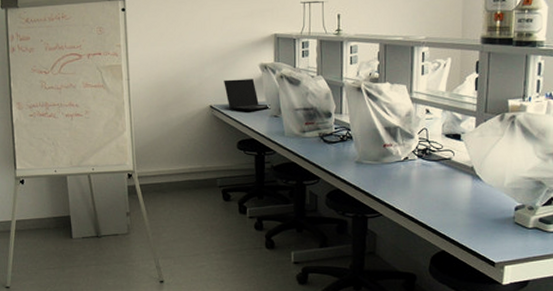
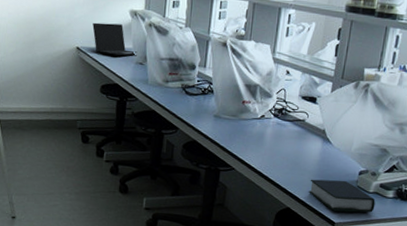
book: none [463,217,536,251] -> present [309,179,375,213]

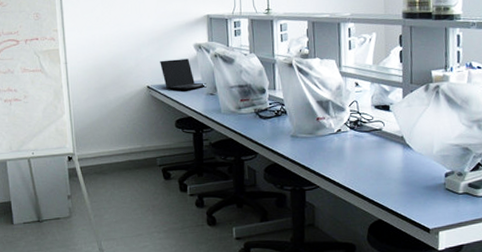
book: present [309,179,375,213] -> none [397,184,467,217]

